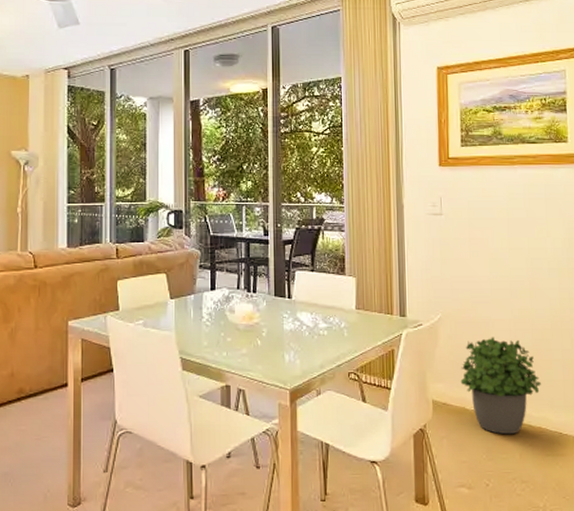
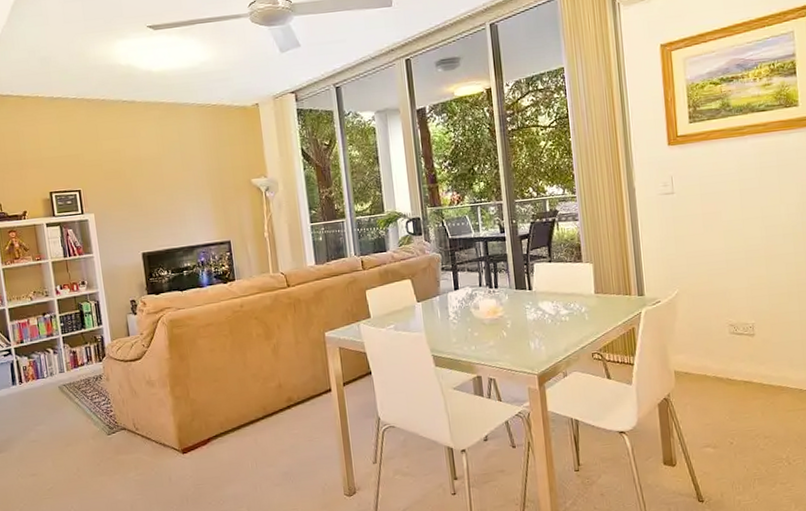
potted plant: present [460,337,541,435] -> none [700,306,780,396]

